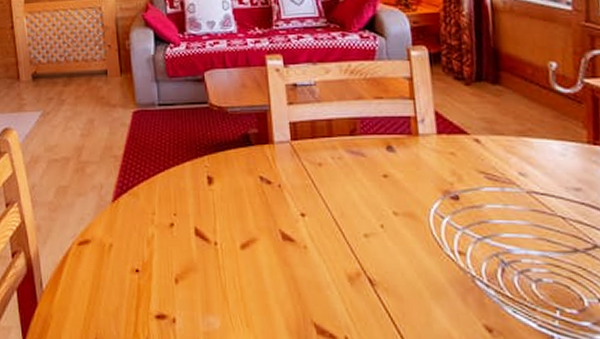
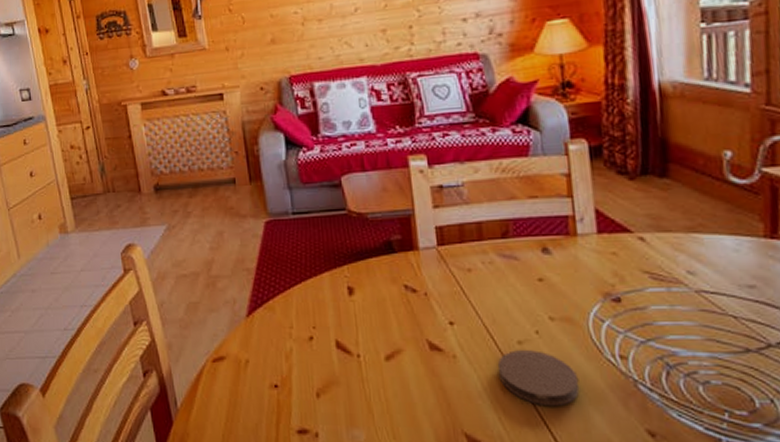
coaster: none [345,243,422,300] -> present [497,350,580,407]

